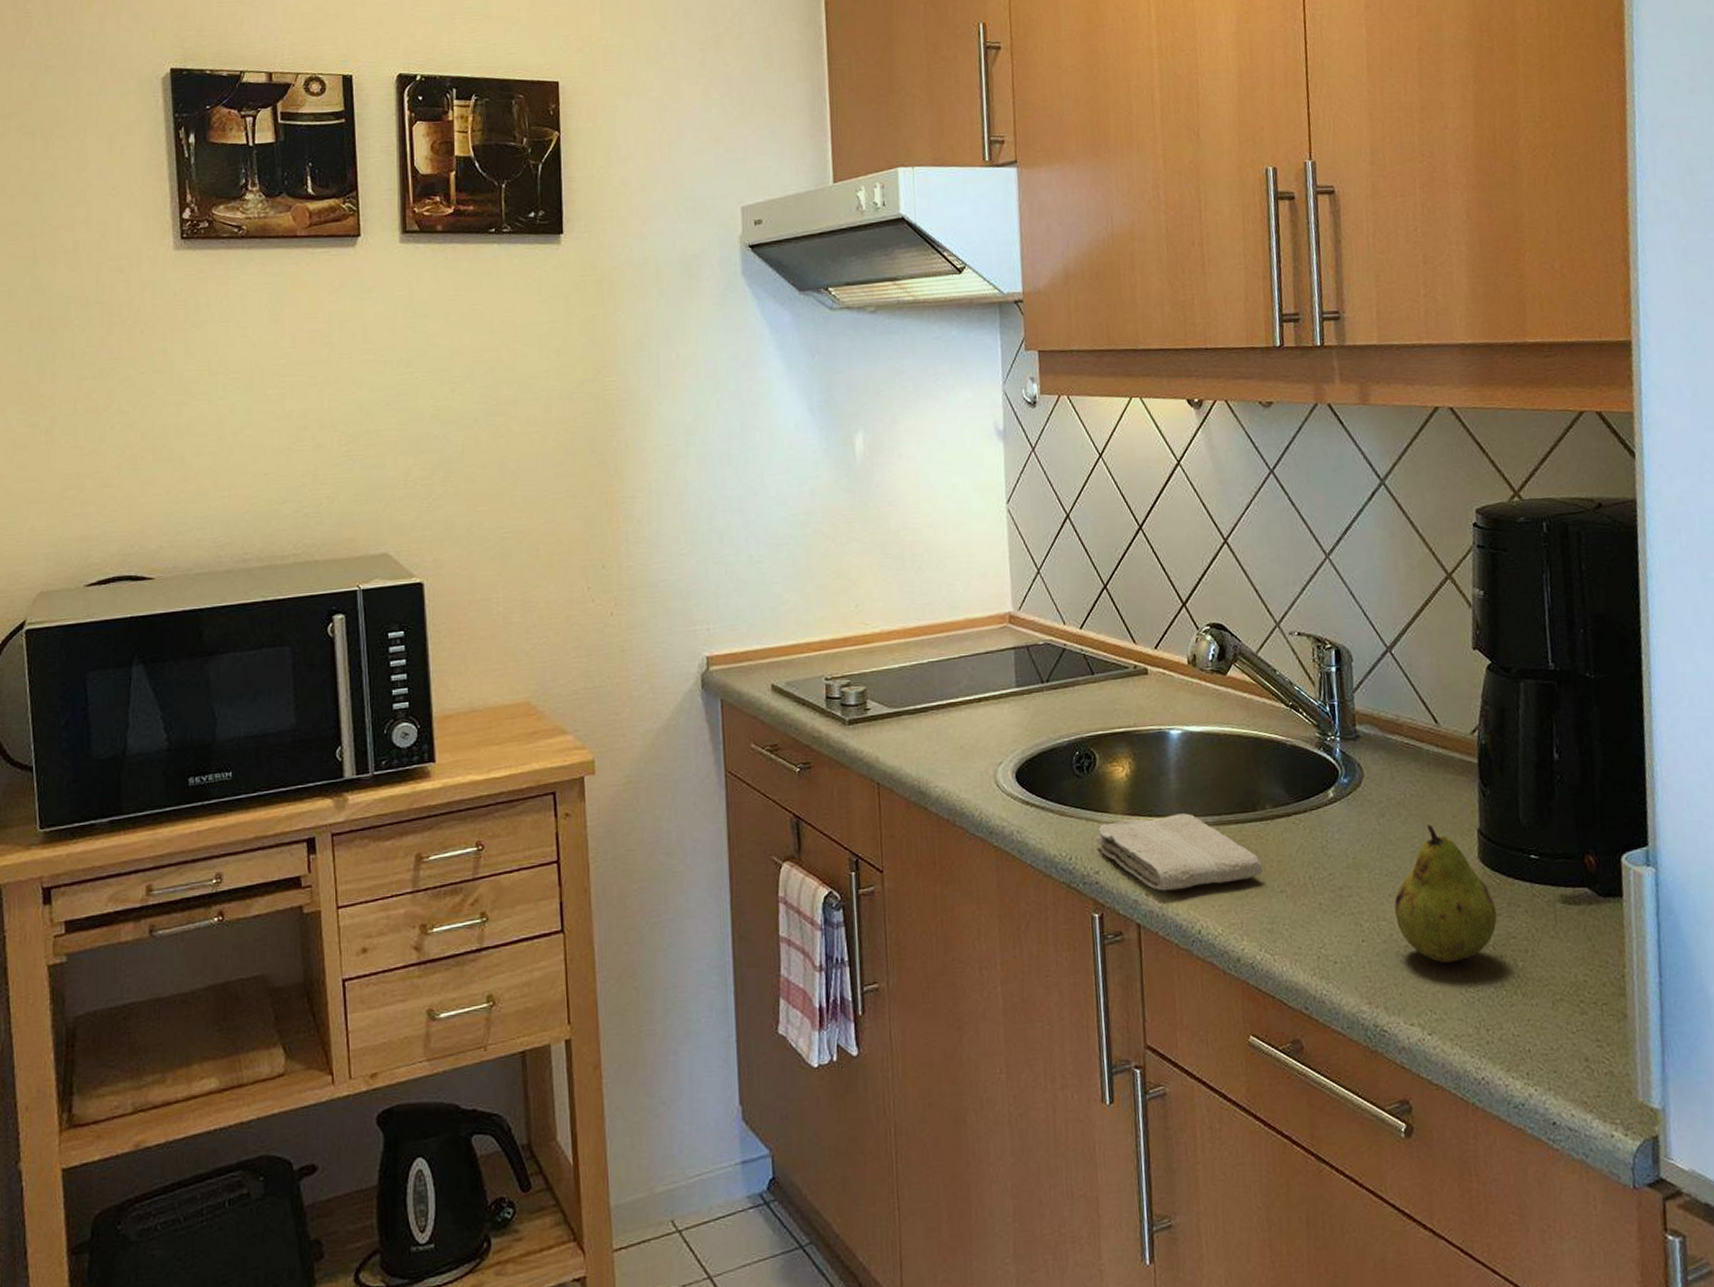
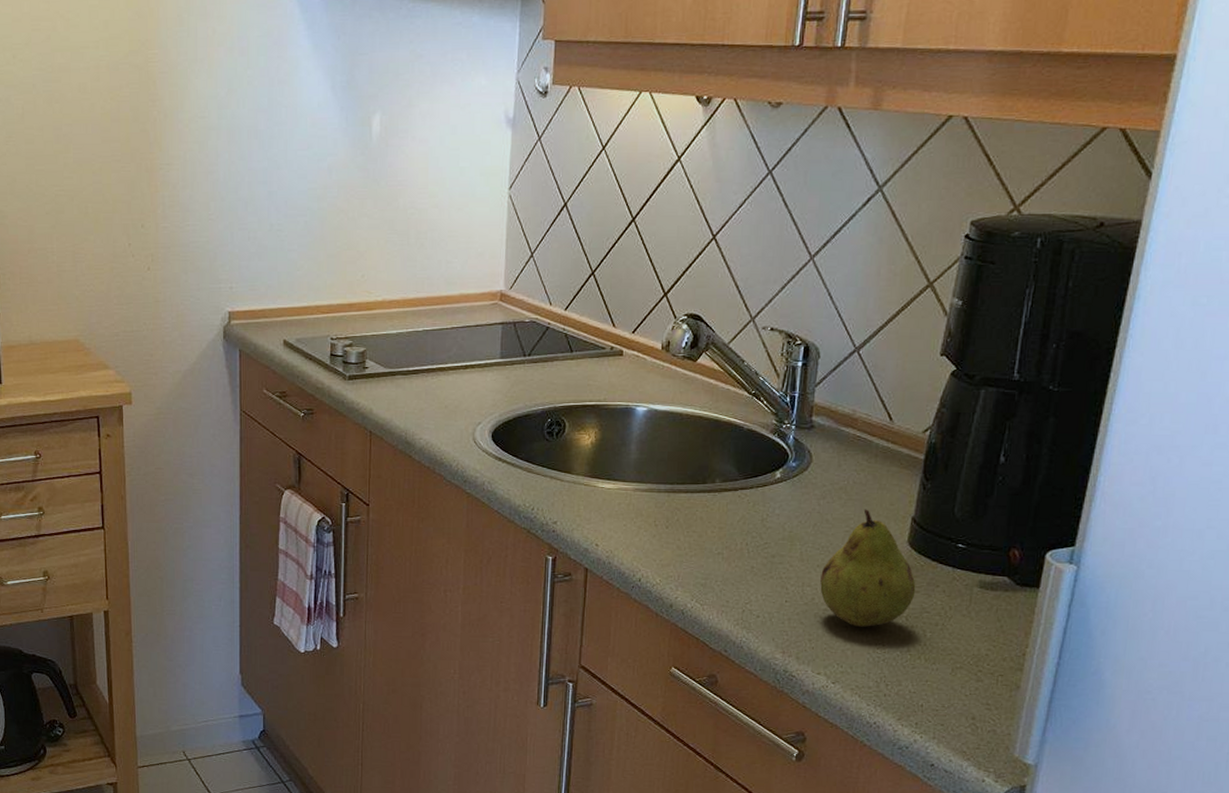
washcloth: present [1096,813,1263,891] -> none [557,480,704,544]

